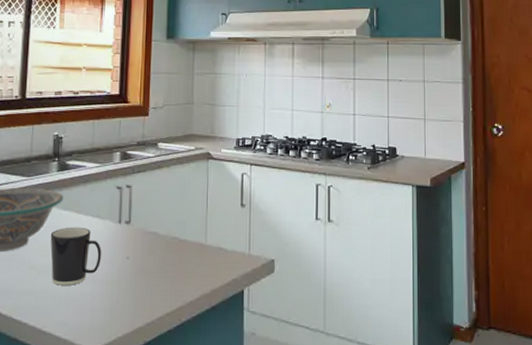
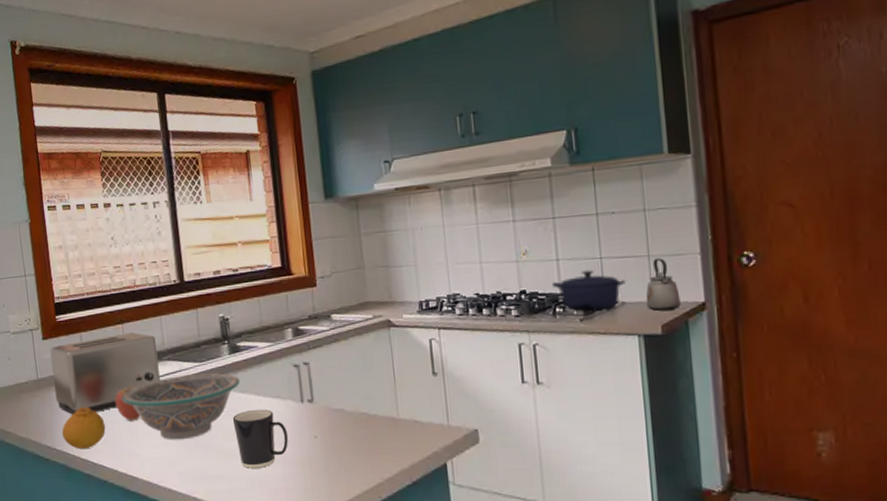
cooking pot: none [348,126,406,162] -> present [552,270,626,312]
kettle: none [420,122,446,167] -> present [645,258,681,312]

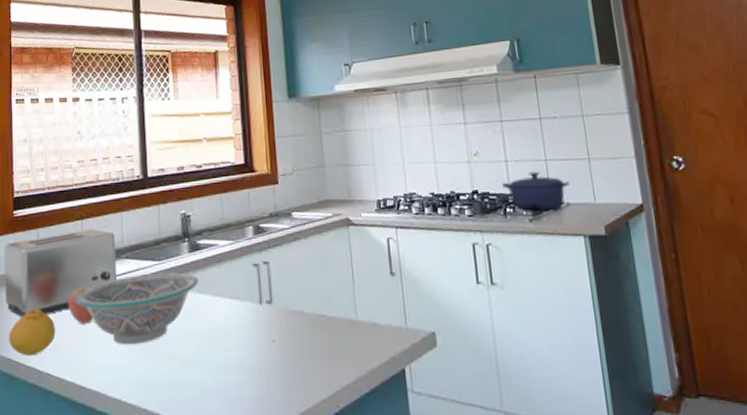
mug: present [232,409,289,468] -> none [189,311,246,376]
kettle: present [645,258,681,312] -> none [588,161,621,213]

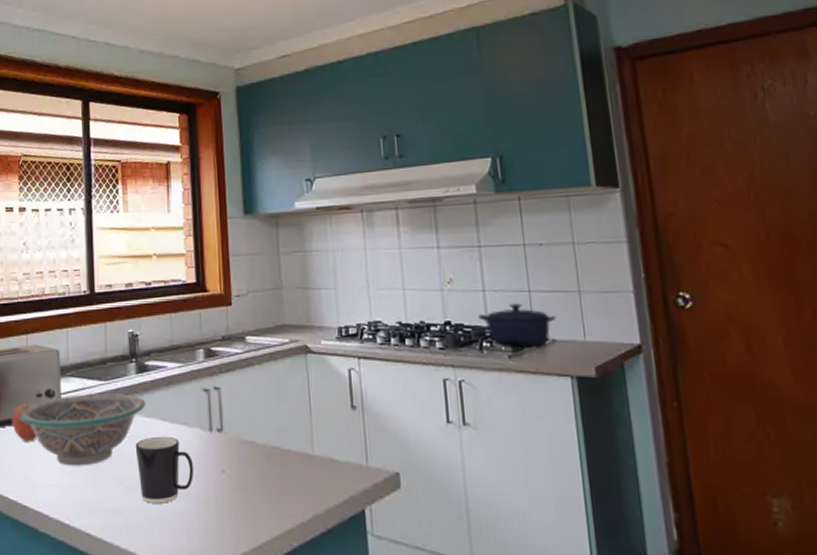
mug: none [189,311,246,376] -> present [135,436,194,503]

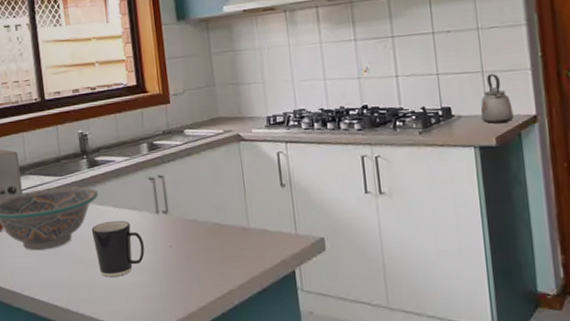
cooking pot: present [478,303,556,349] -> none [392,85,461,126]
kettle: none [577,294,615,352] -> present [480,74,514,124]

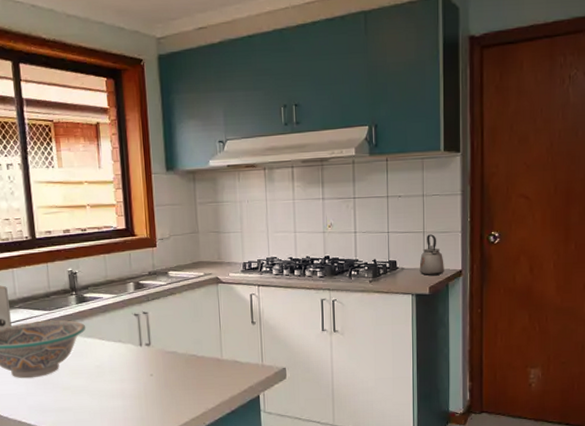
mug: present [91,220,145,277] -> none [78,351,128,402]

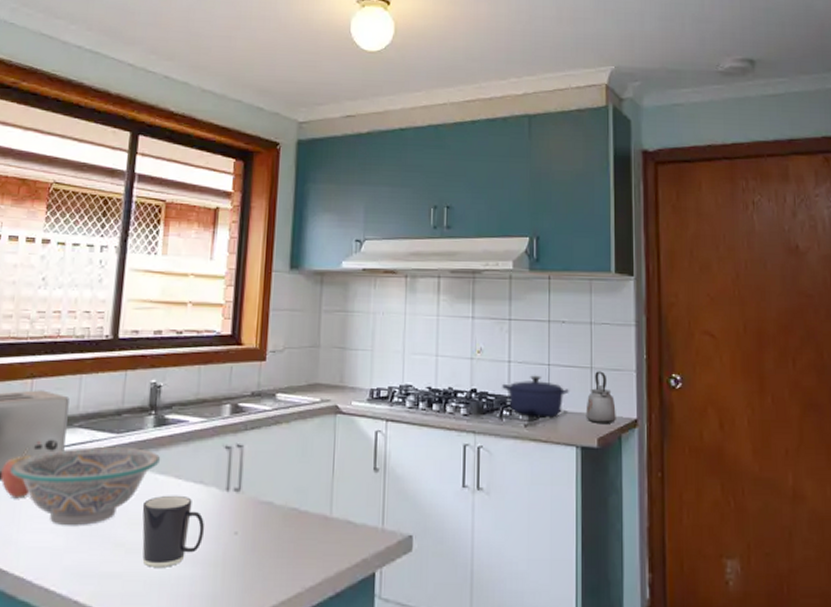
mug: none [78,351,128,402] -> present [142,495,205,567]
cooking pot: none [350,241,405,276] -> present [502,375,569,419]

